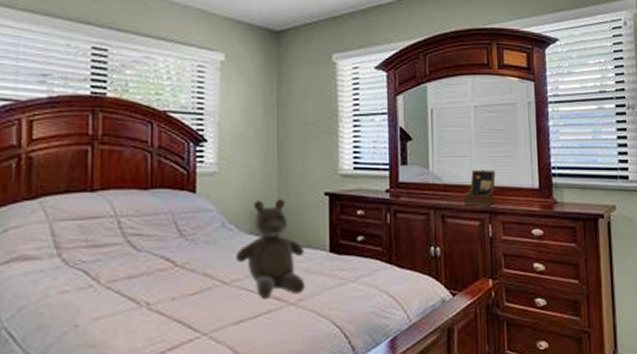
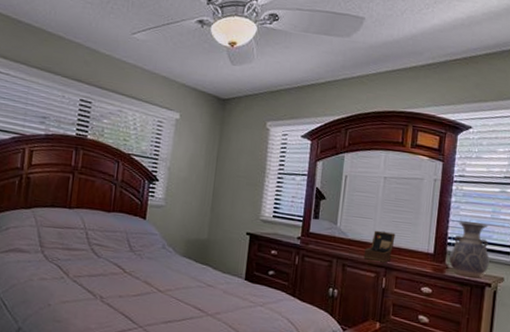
teddy bear: present [235,199,305,298] -> none [170,231,225,309]
vase: none [556,147,599,212] -> present [449,221,490,279]

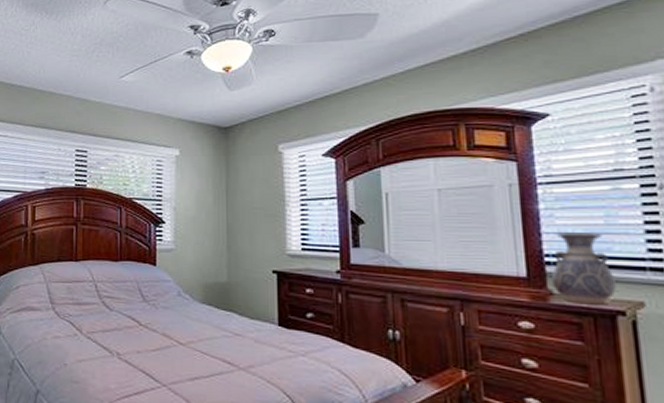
wooden box: present [363,230,396,263] -> none [427,254,468,294]

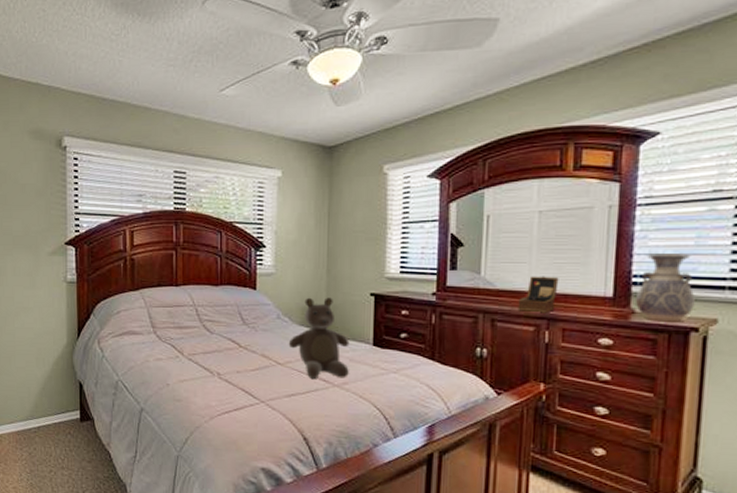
teddy bear: none [190,274,254,361] -> present [288,297,350,379]
wooden box: none [427,254,468,294] -> present [518,276,559,313]

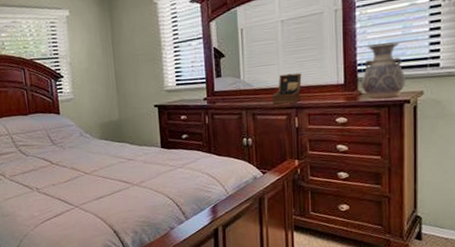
teddy bear: present [288,297,350,379] -> none [92,113,144,182]

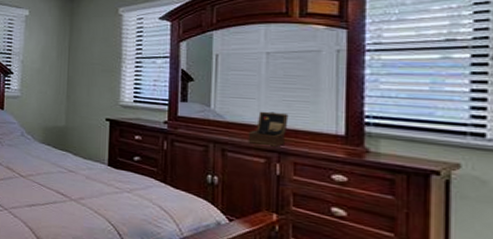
vase: present [362,42,405,100] -> none [370,96,434,165]

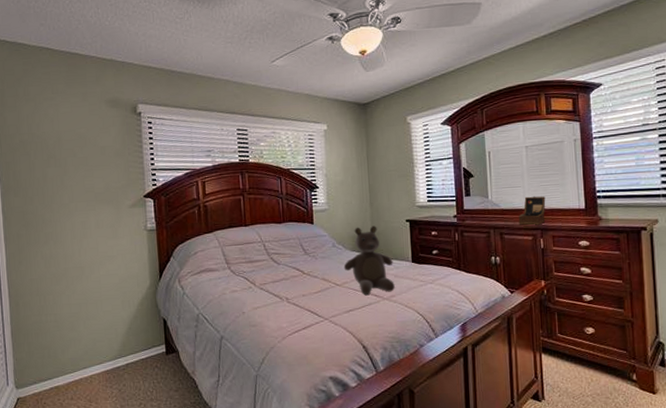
teddy bear: none [30,119,86,194] -> present [343,226,395,295]

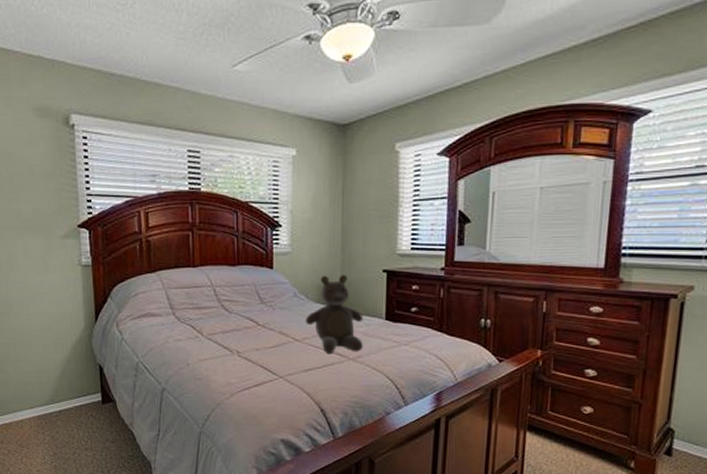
wooden box: present [518,196,546,226] -> none [519,249,557,285]

